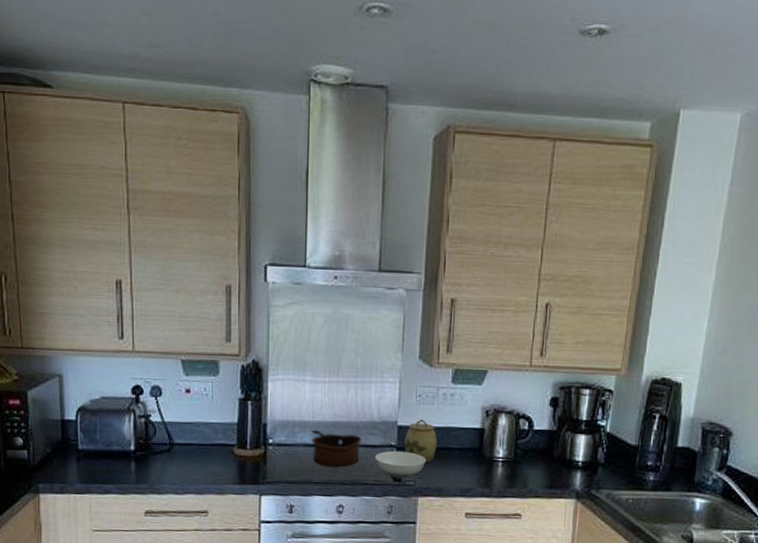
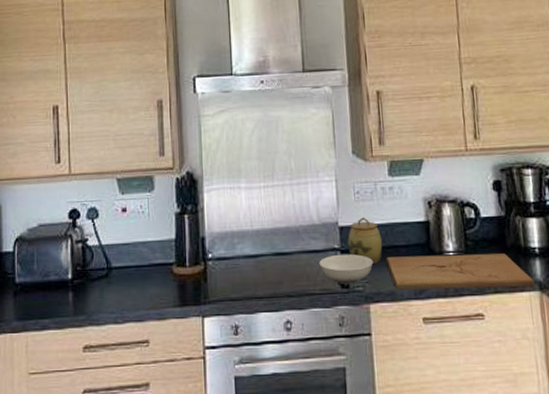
cooking pot: present [310,428,362,468] -> none [250,237,304,279]
cutting board: none [438,457,573,496] -> present [385,253,535,290]

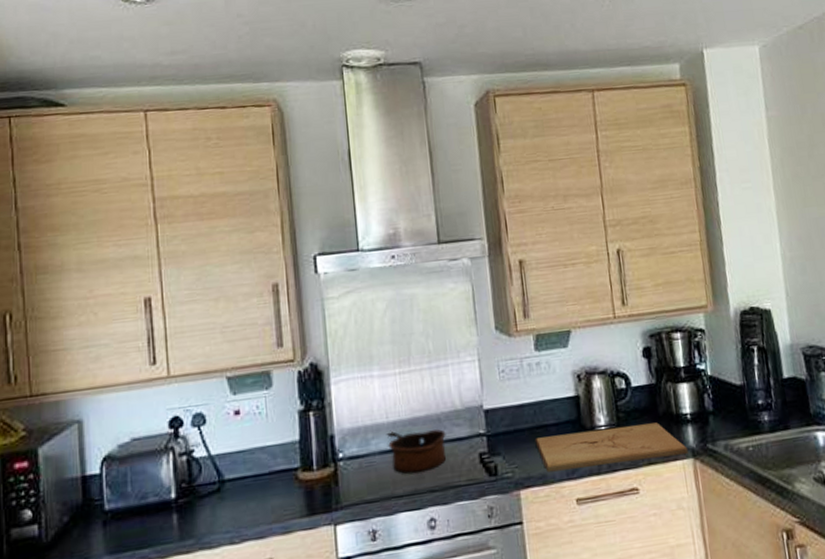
cooking pot: none [250,237,304,279] -> present [386,429,446,475]
bowl: present [319,253,374,284] -> none [464,438,522,472]
jar: present [348,217,383,263] -> none [494,397,531,446]

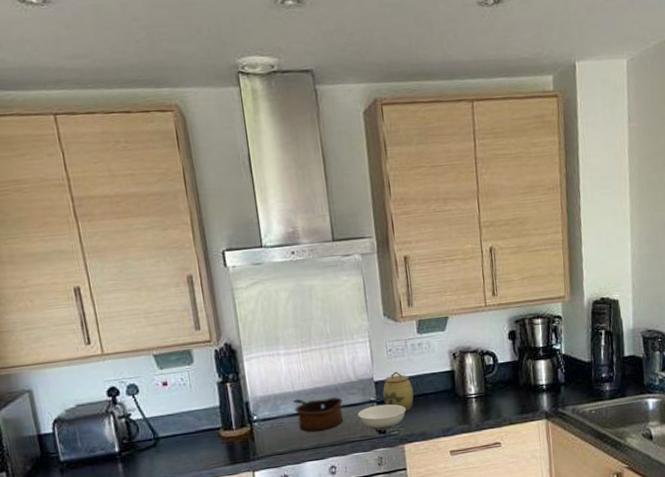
bowl: none [464,438,522,472] -> present [358,404,406,431]
jar: none [494,397,531,446] -> present [383,371,414,410]
cutting board: present [535,422,689,473] -> none [417,391,543,431]

